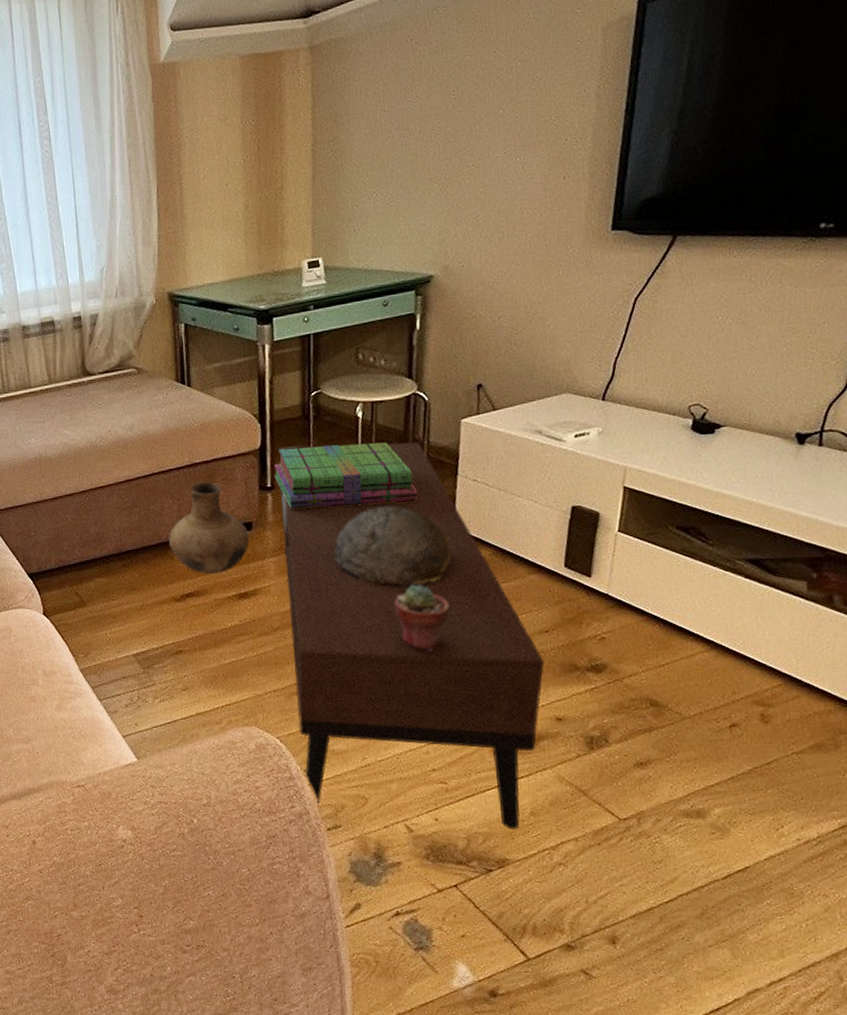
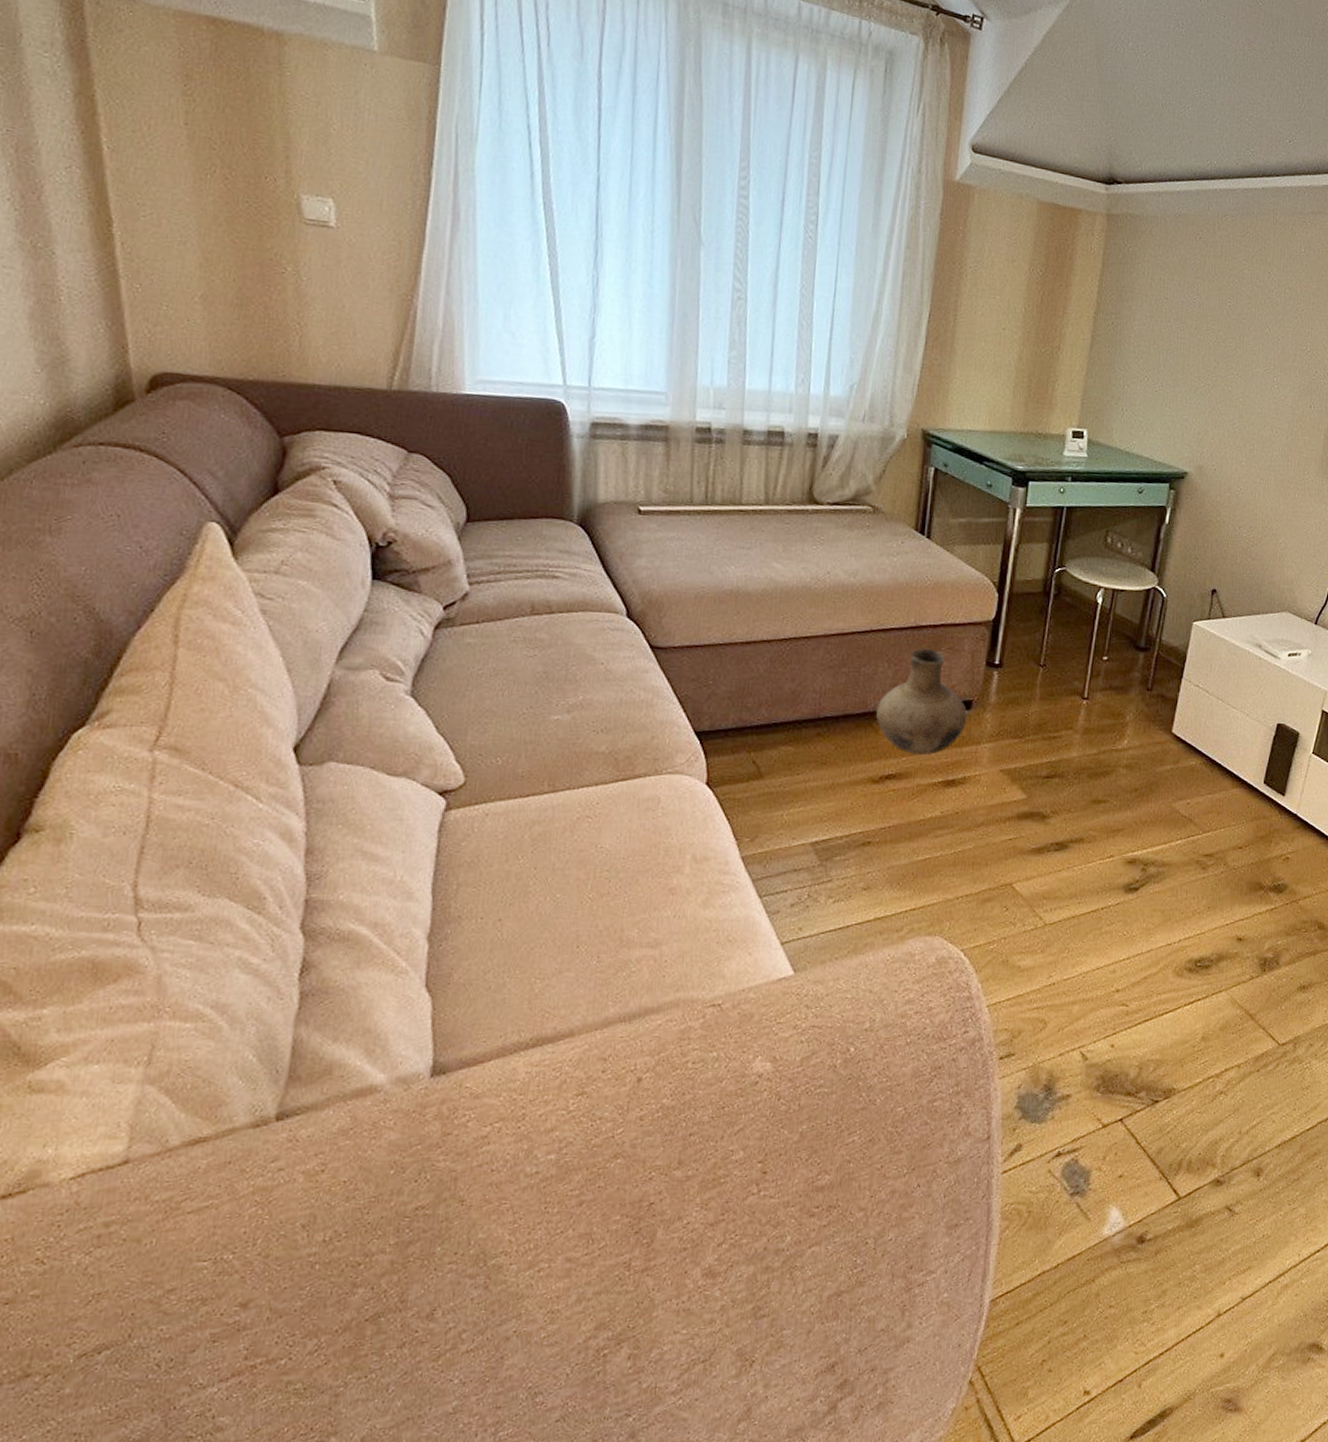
stack of books: present [274,442,417,509] -> none [1004,624,1143,700]
coffee table: present [279,442,545,830] -> none [985,621,1235,1056]
decorative bowl: present [333,506,451,587] -> none [1052,701,1166,790]
potted succulent: present [395,584,450,652] -> none [1104,787,1157,861]

